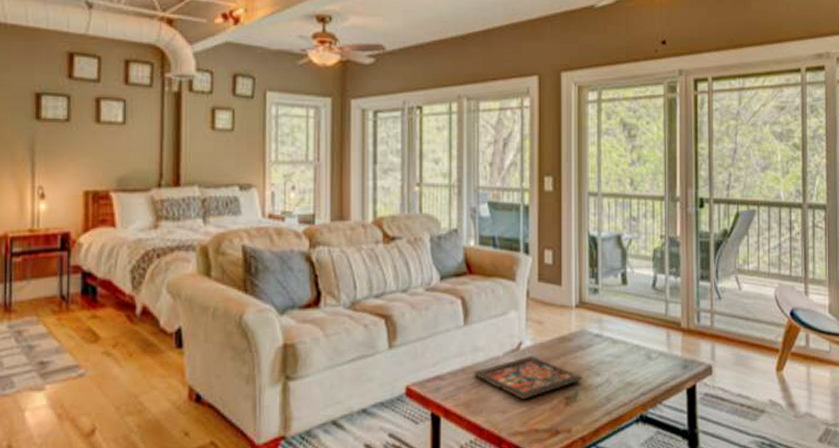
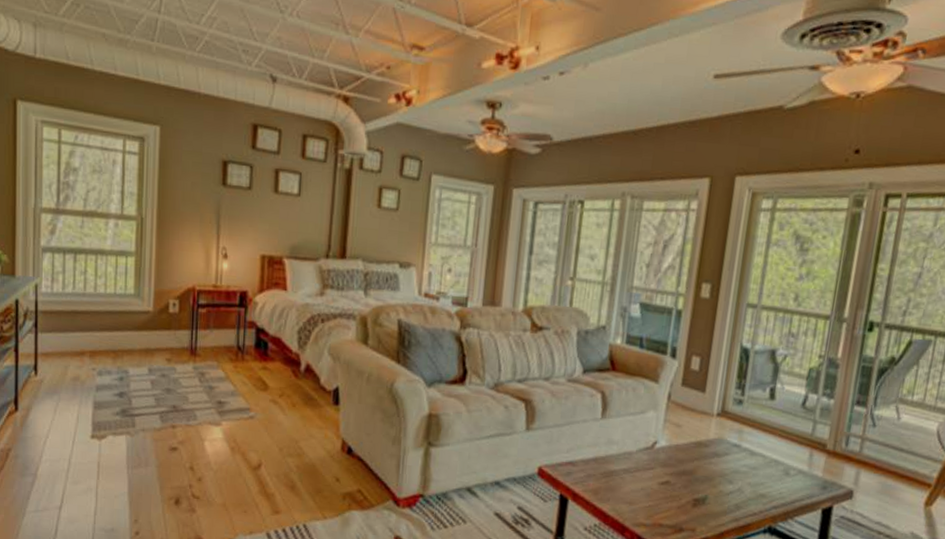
board game: present [473,355,583,400] -> none [605,455,715,495]

